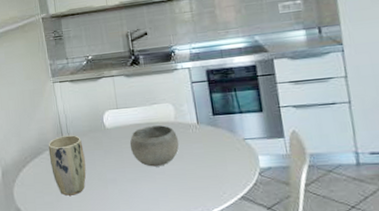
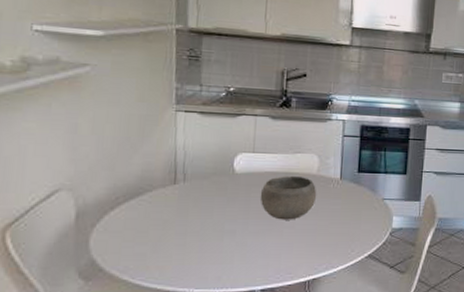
plant pot: present [48,135,86,196] -> none [151,176,201,247]

